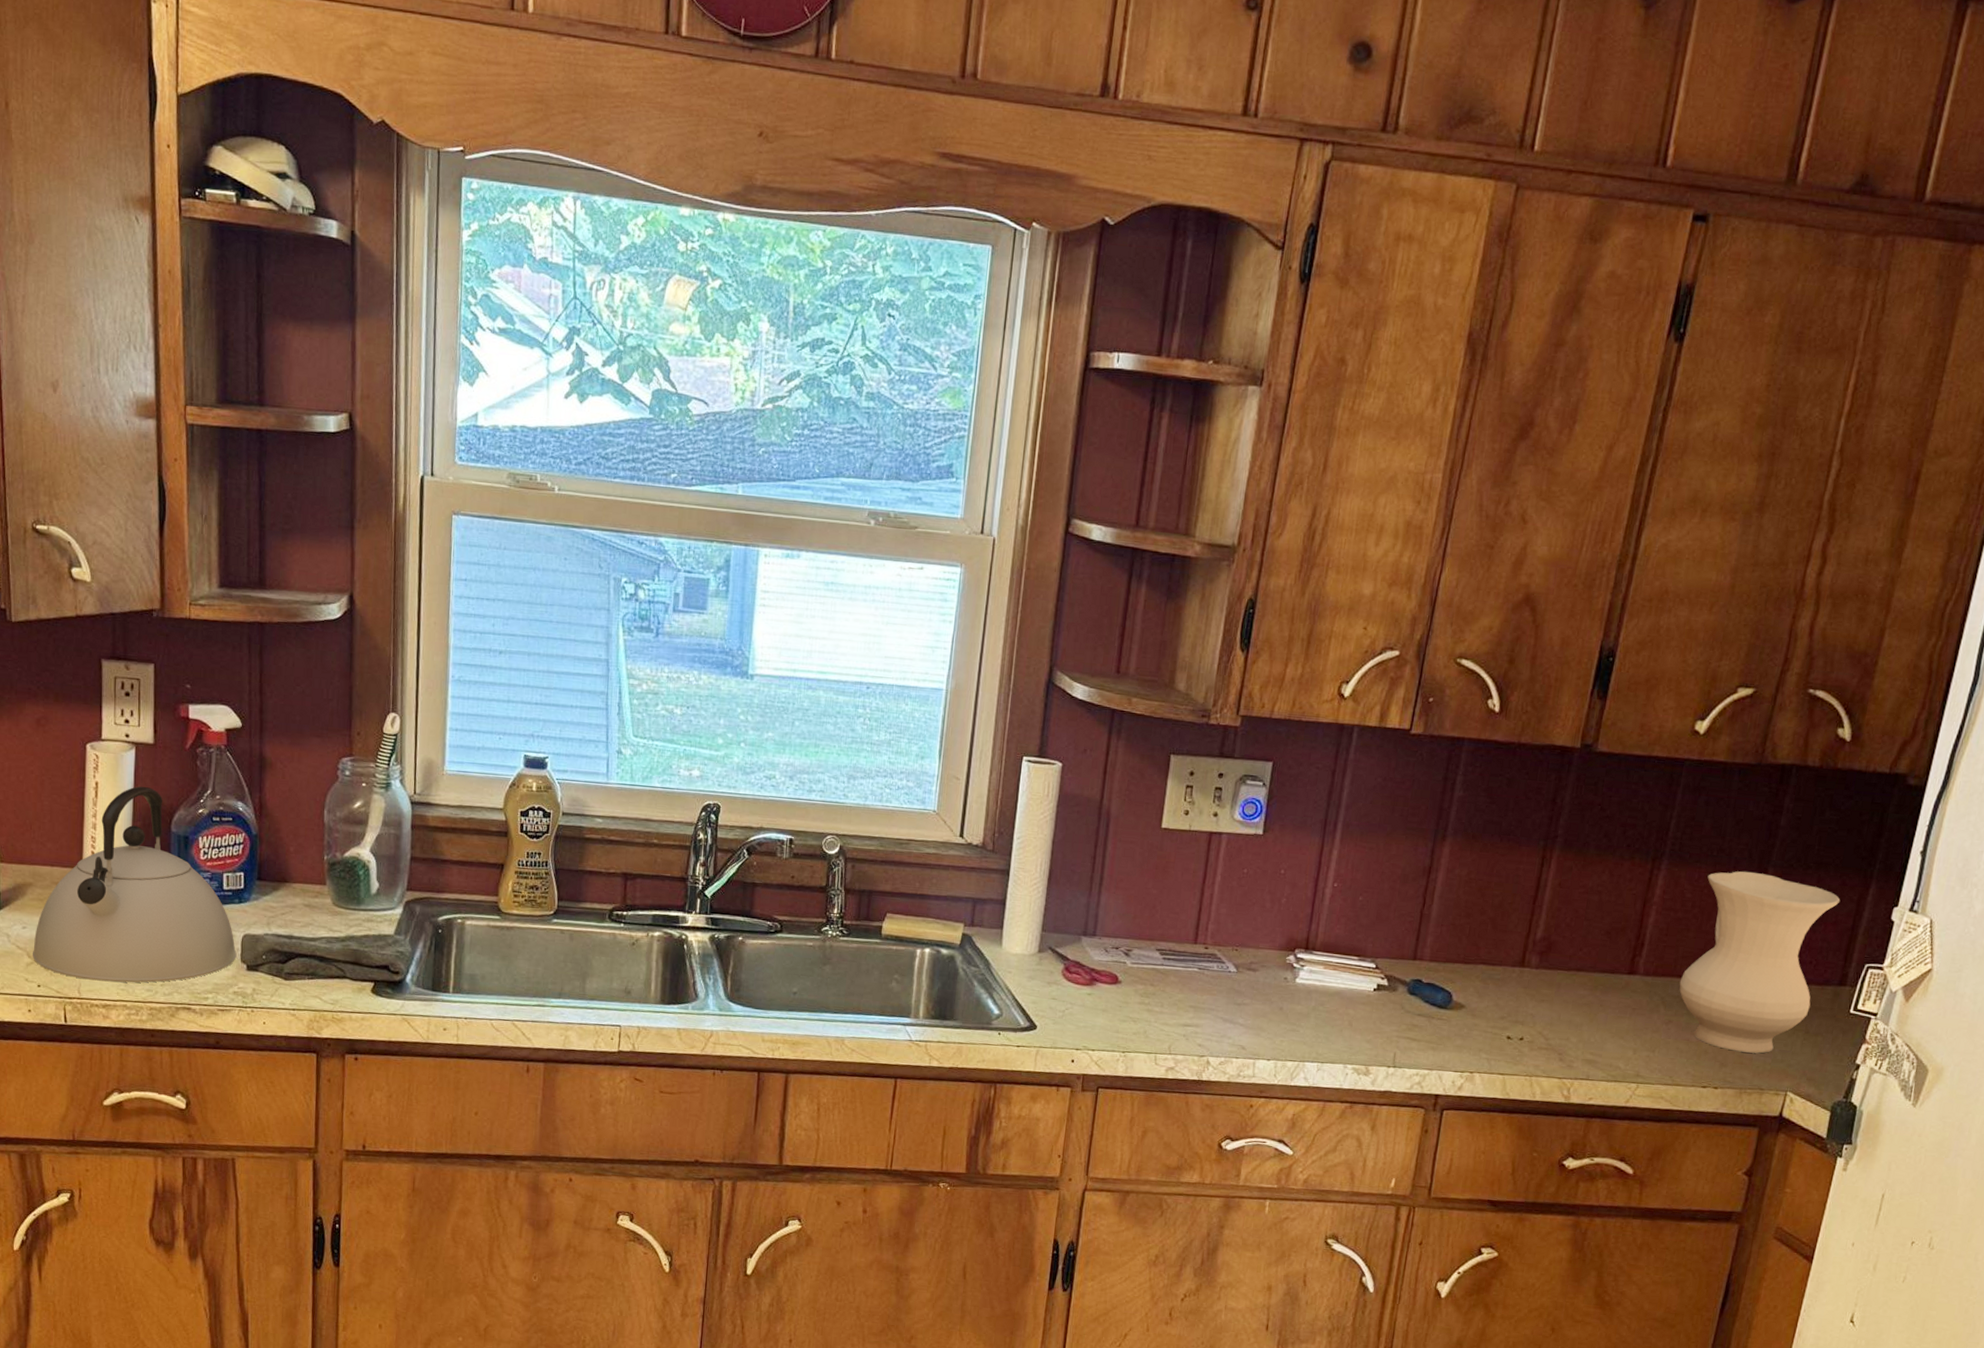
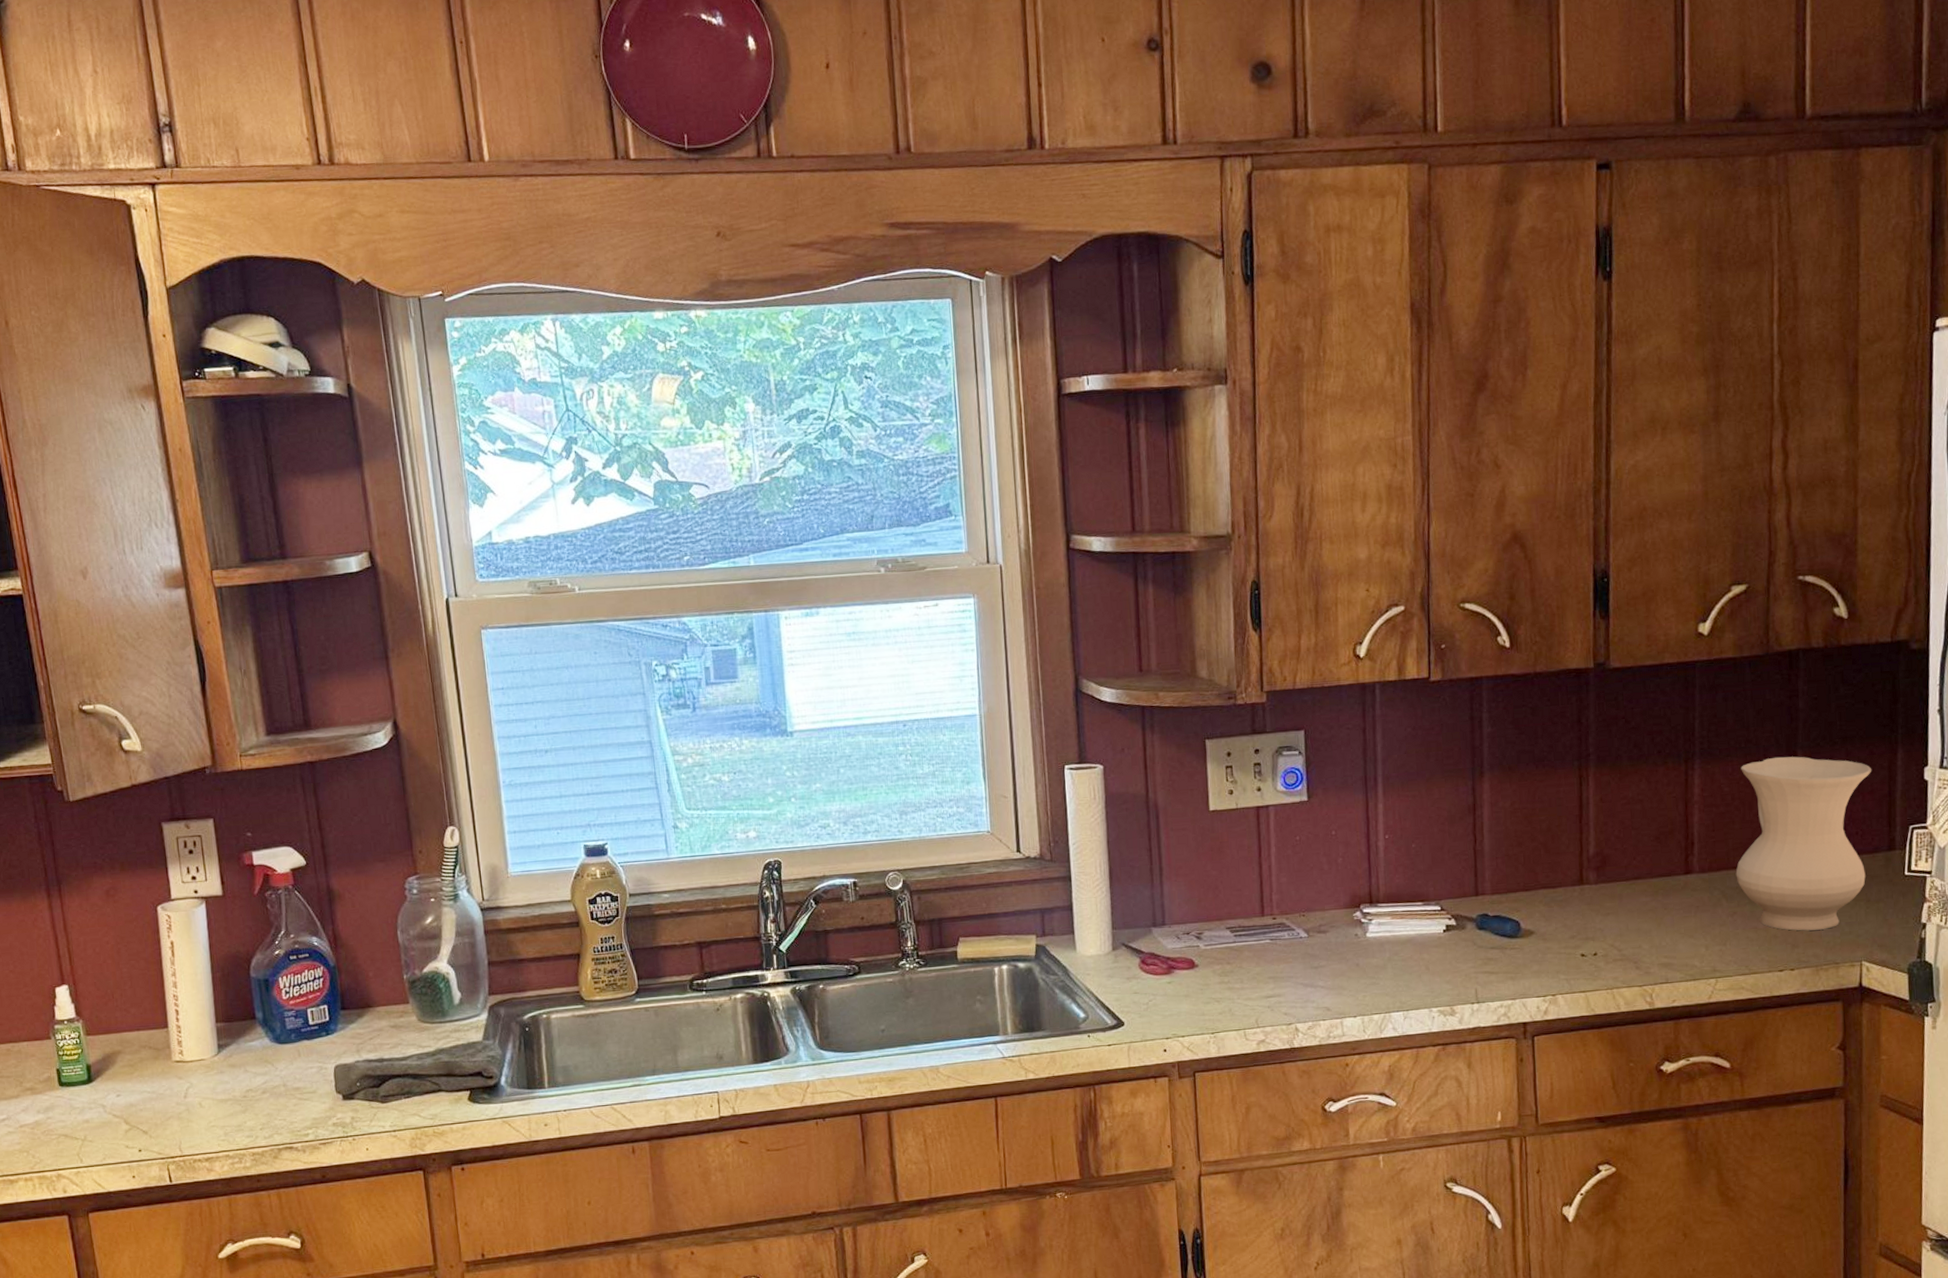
kettle: present [33,786,237,983] -> none [129,938,331,1137]

